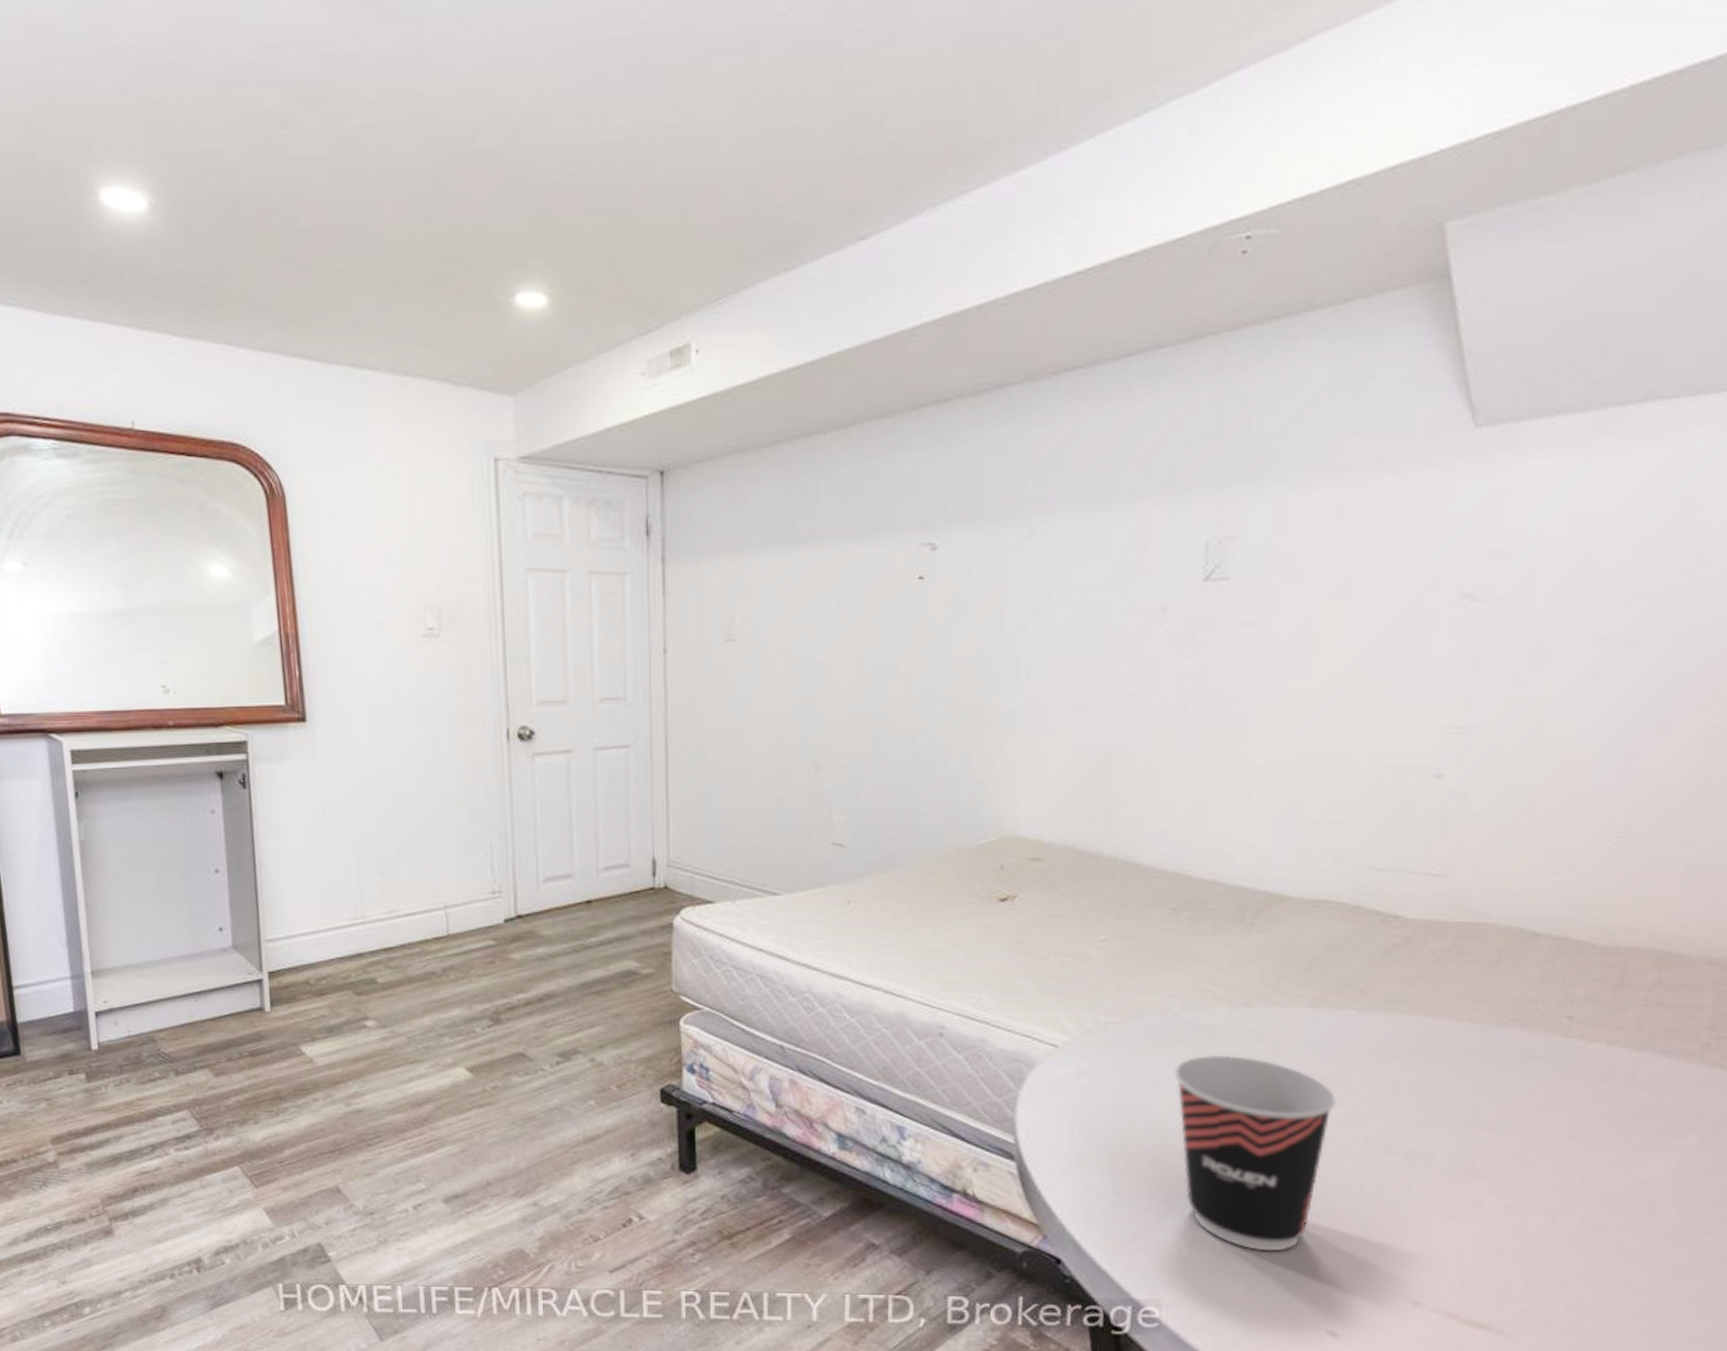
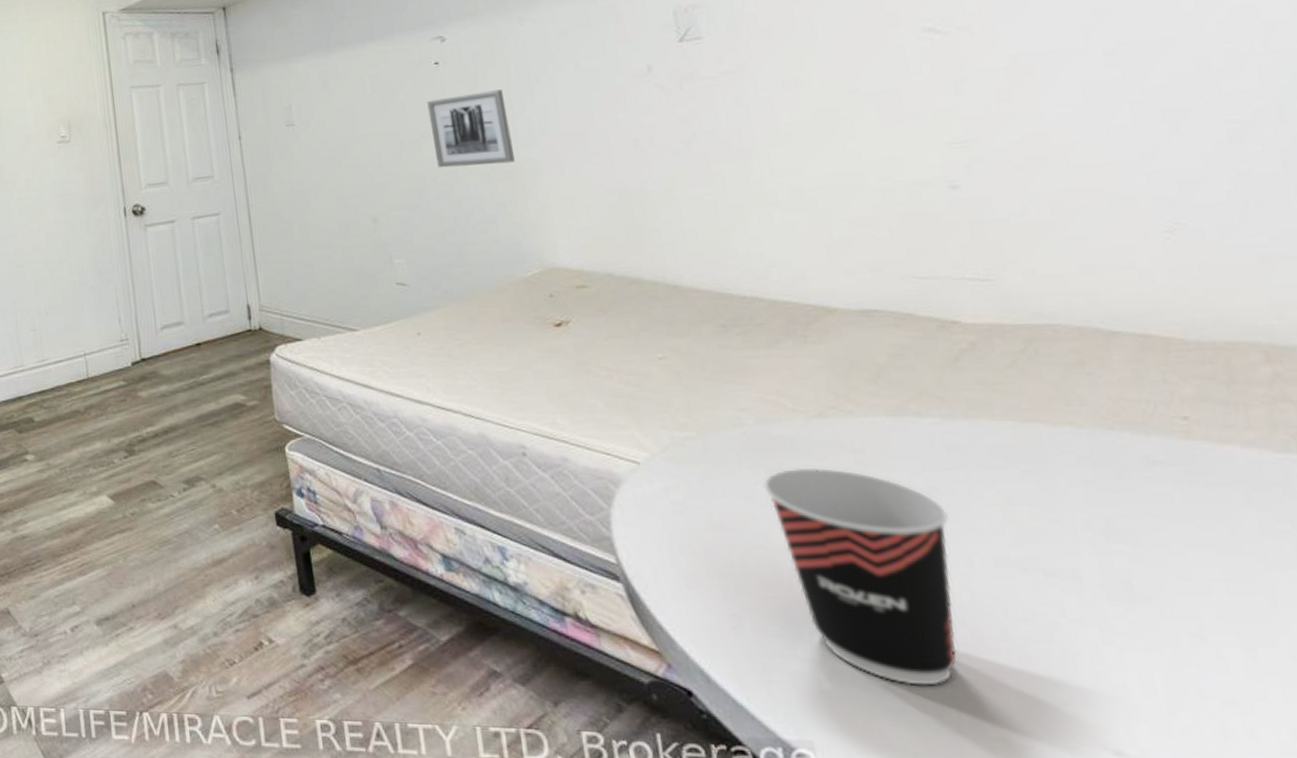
wall art: none [901,619,993,711] -> present [427,89,515,168]

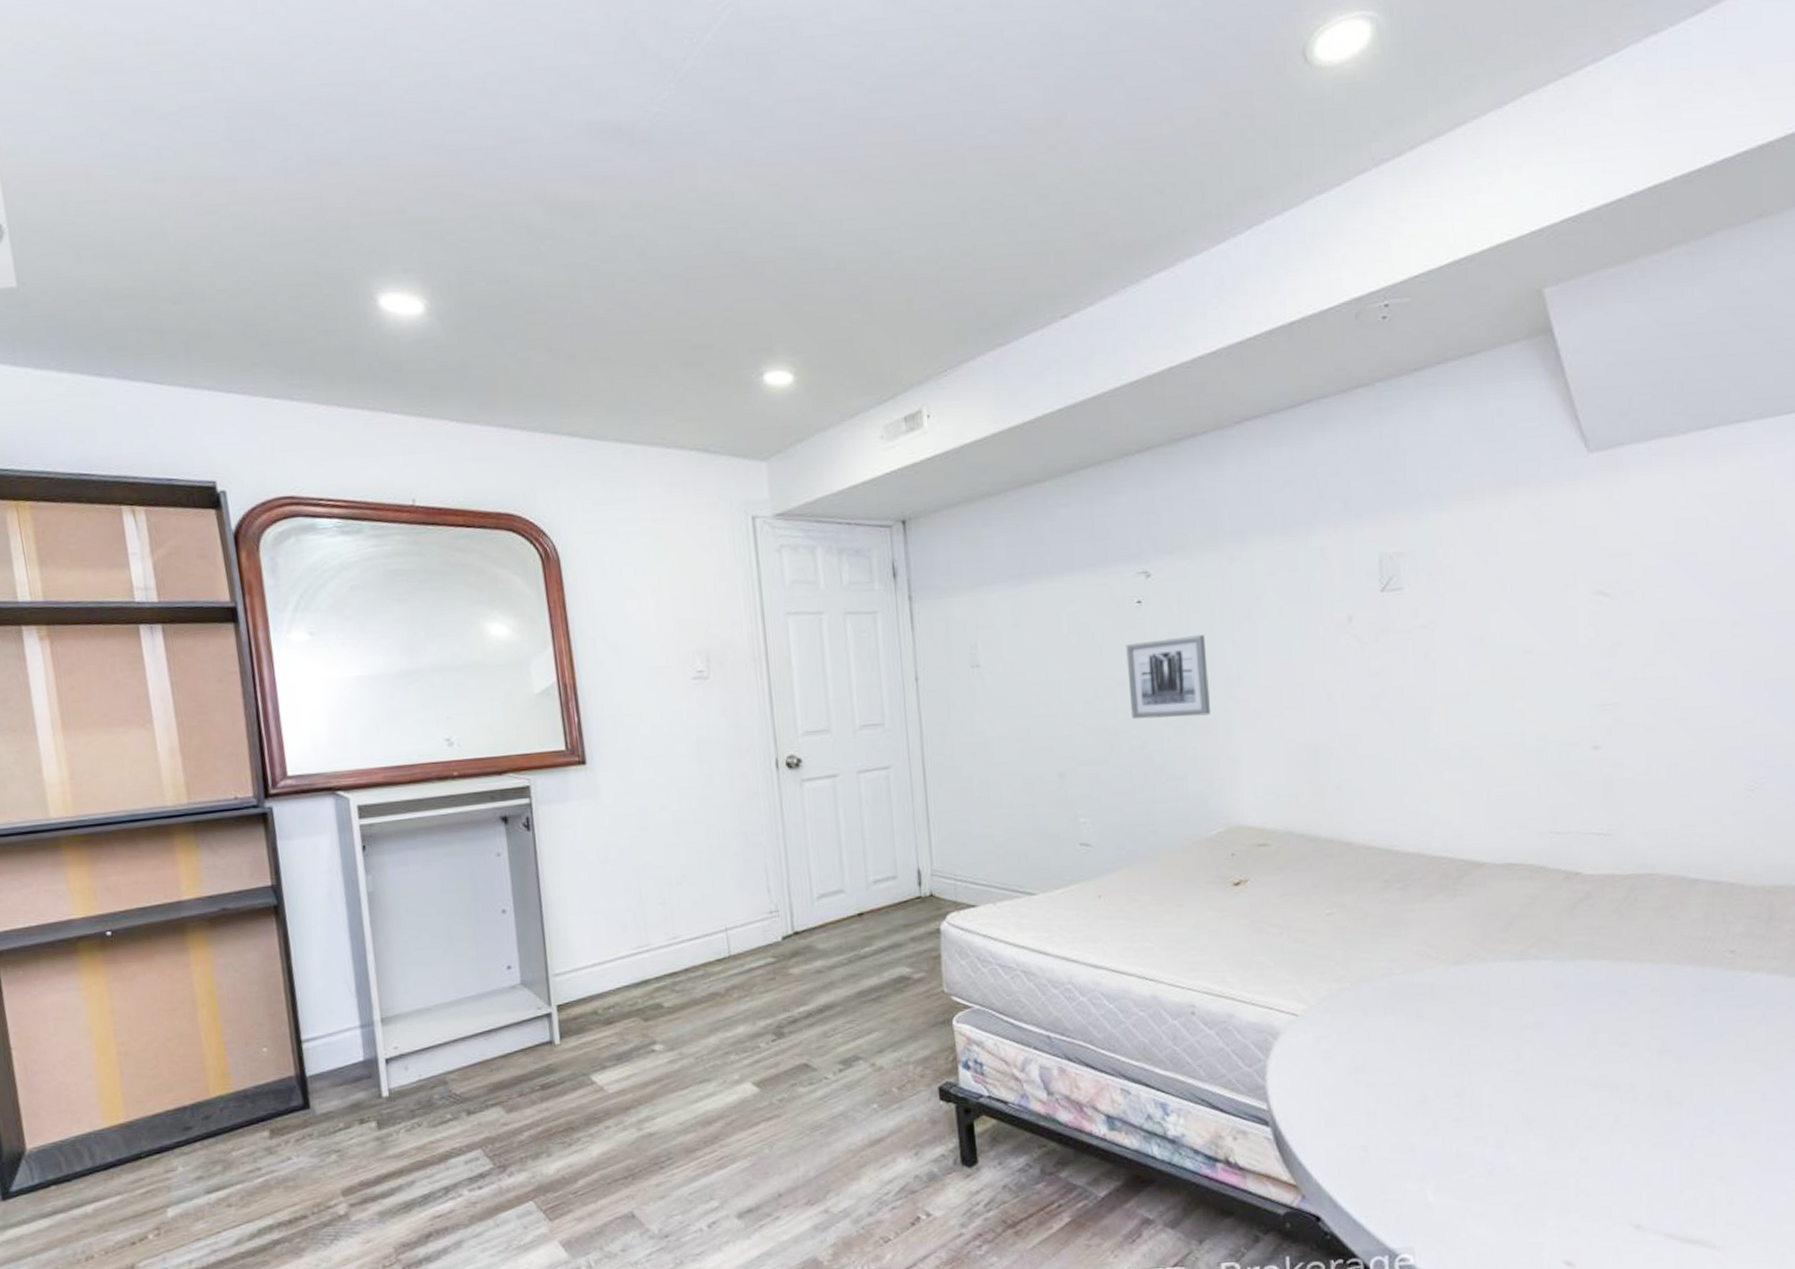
cup: present [762,467,958,686] -> none [1402,1010,1546,1192]

